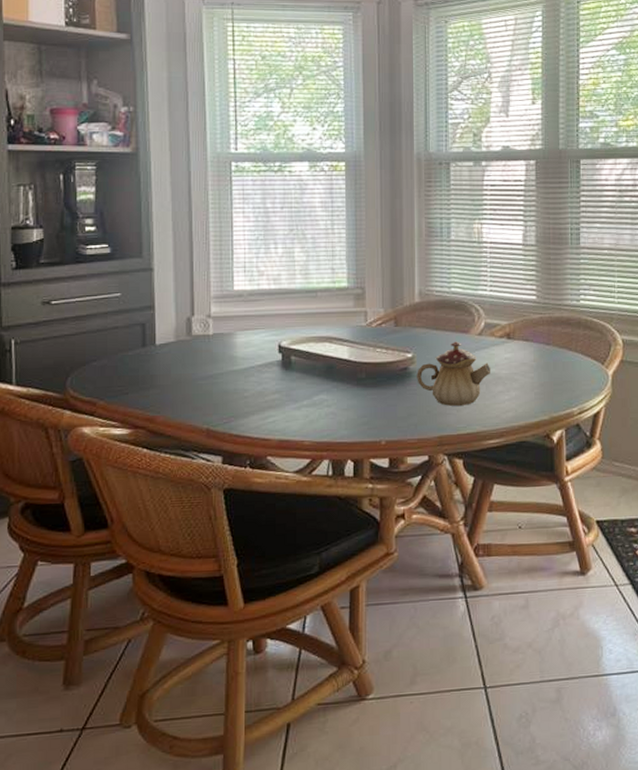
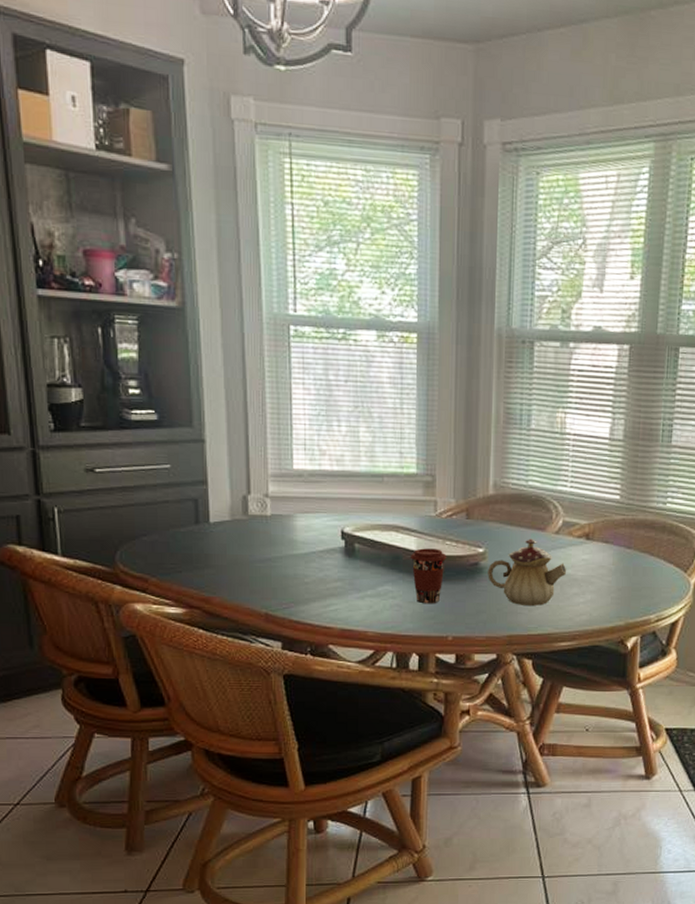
coffee cup: none [344,356,378,411] -> present [411,548,447,604]

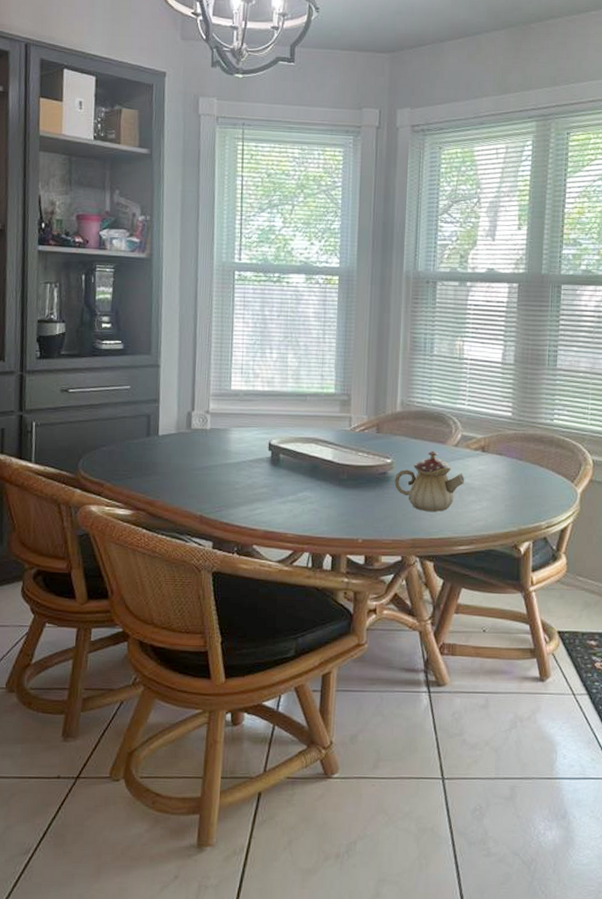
coffee cup: present [411,548,447,604] -> none [328,459,359,509]

